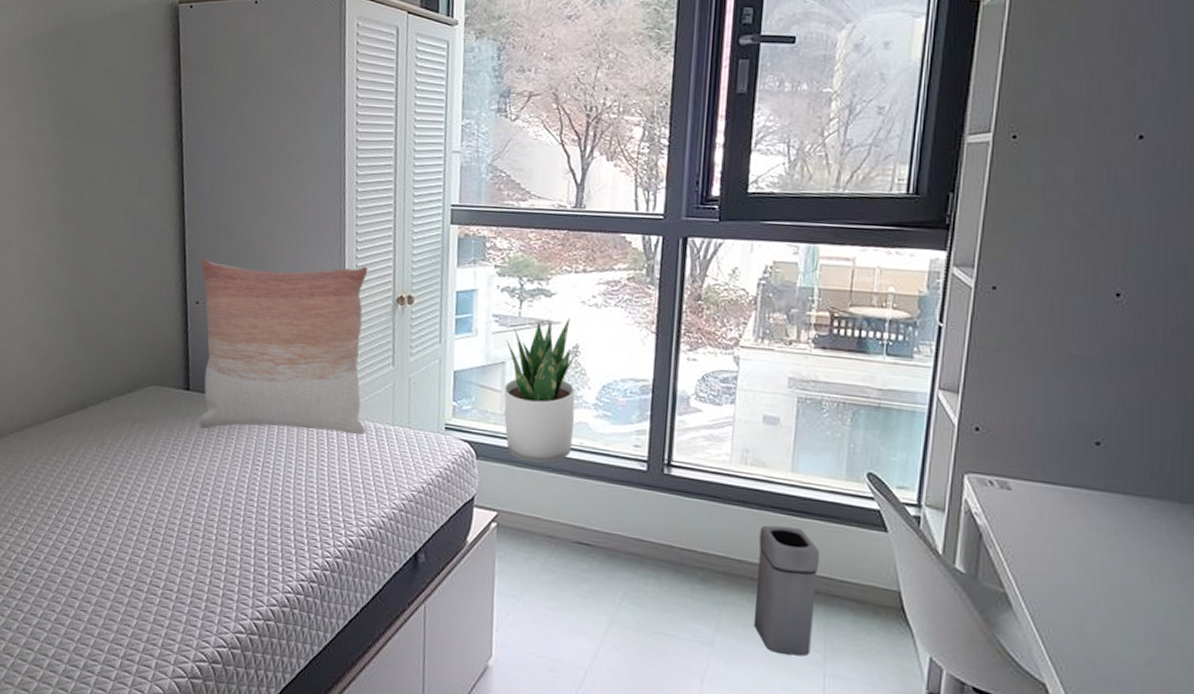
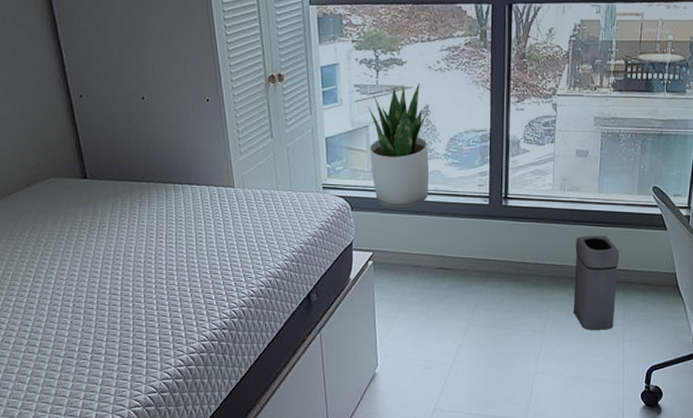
pillow: present [199,259,369,436] -> none [78,50,254,210]

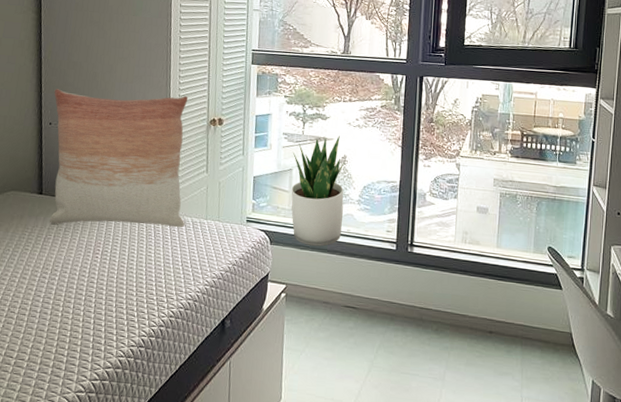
pillow: none [78,50,254,210] -> present [50,89,189,228]
trash bin: present [573,235,620,330] -> none [472,288,517,385]

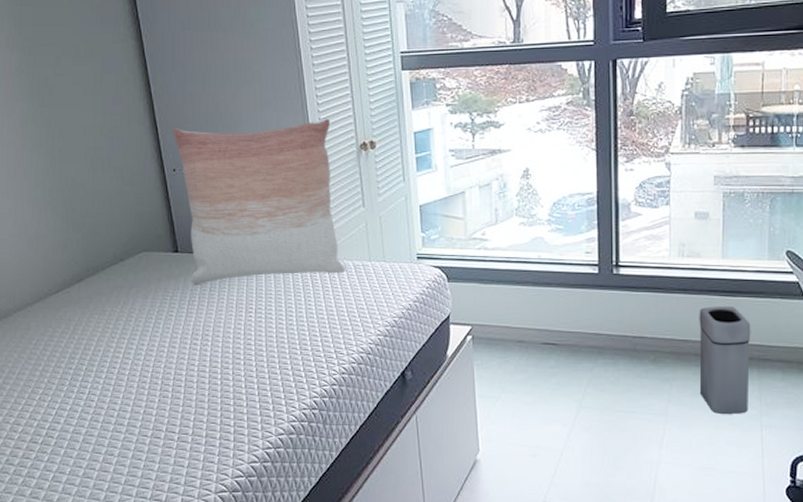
planter: present [291,136,346,247] -> none [464,145,531,278]
trash bin: none [472,288,517,385] -> present [699,306,751,414]

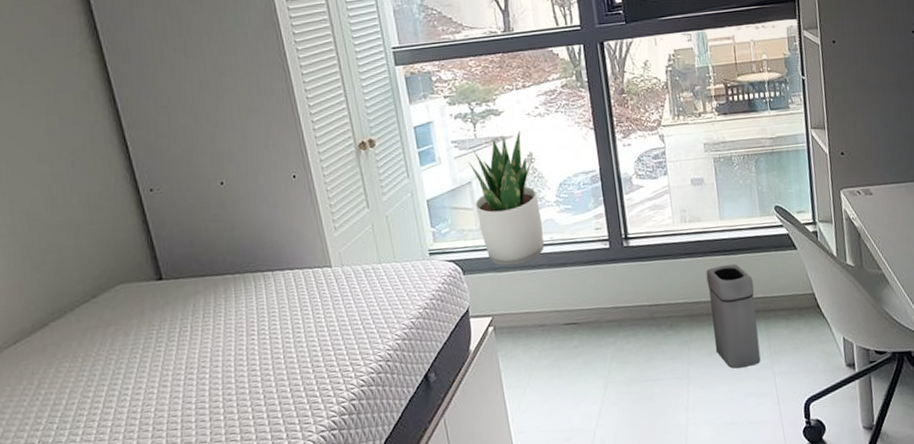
pillow: present [172,119,346,284] -> none [146,121,355,313]
planter: none [464,145,531,278] -> present [469,131,544,266]

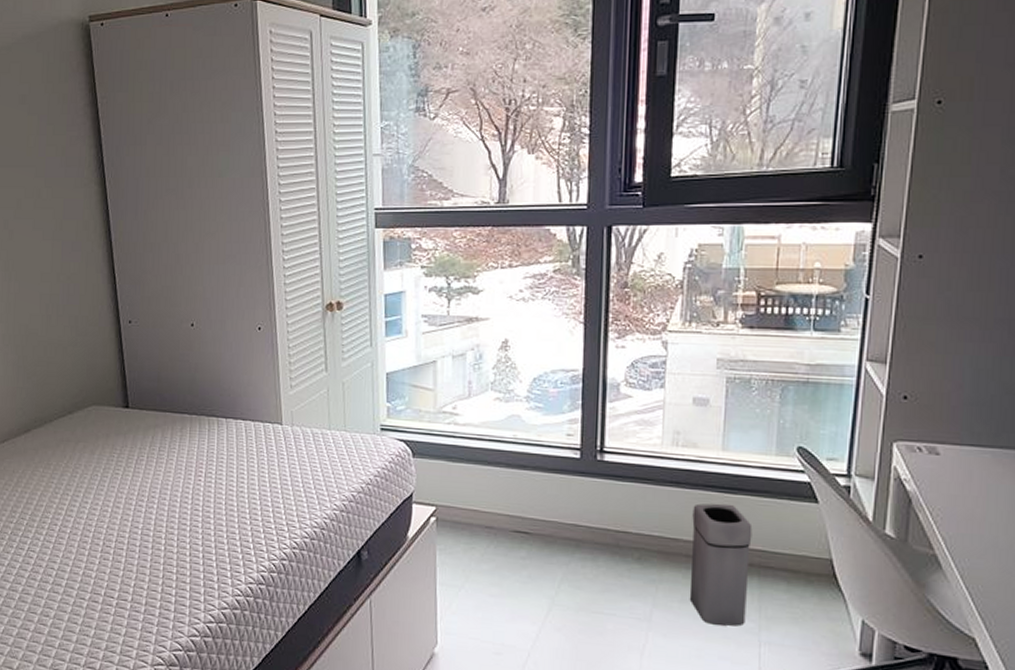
planter: present [469,131,544,266] -> none [436,314,507,458]

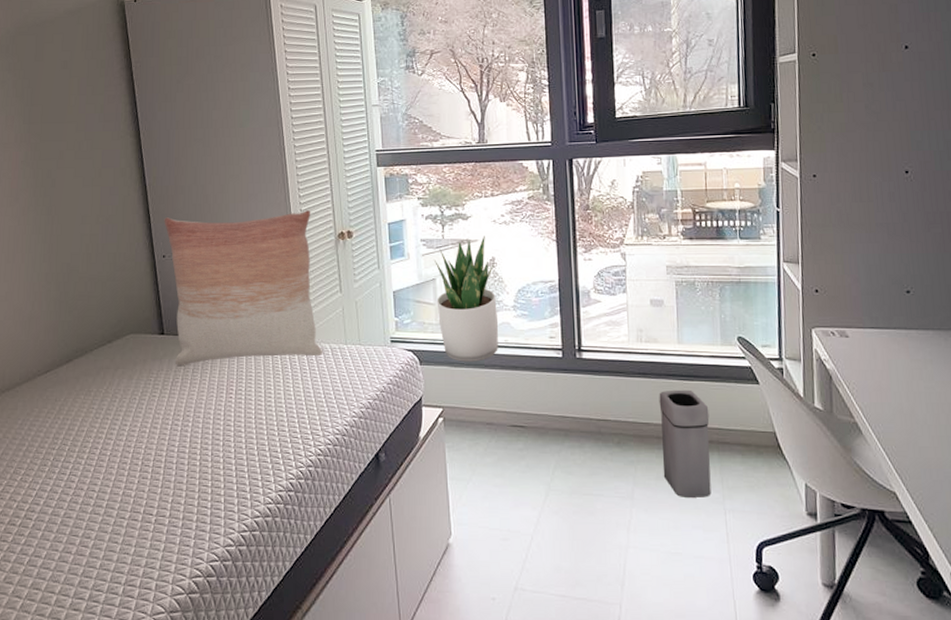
pillow: none [130,276,304,443] -> present [164,210,323,365]
planter: none [436,314,507,458] -> present [435,236,498,362]

